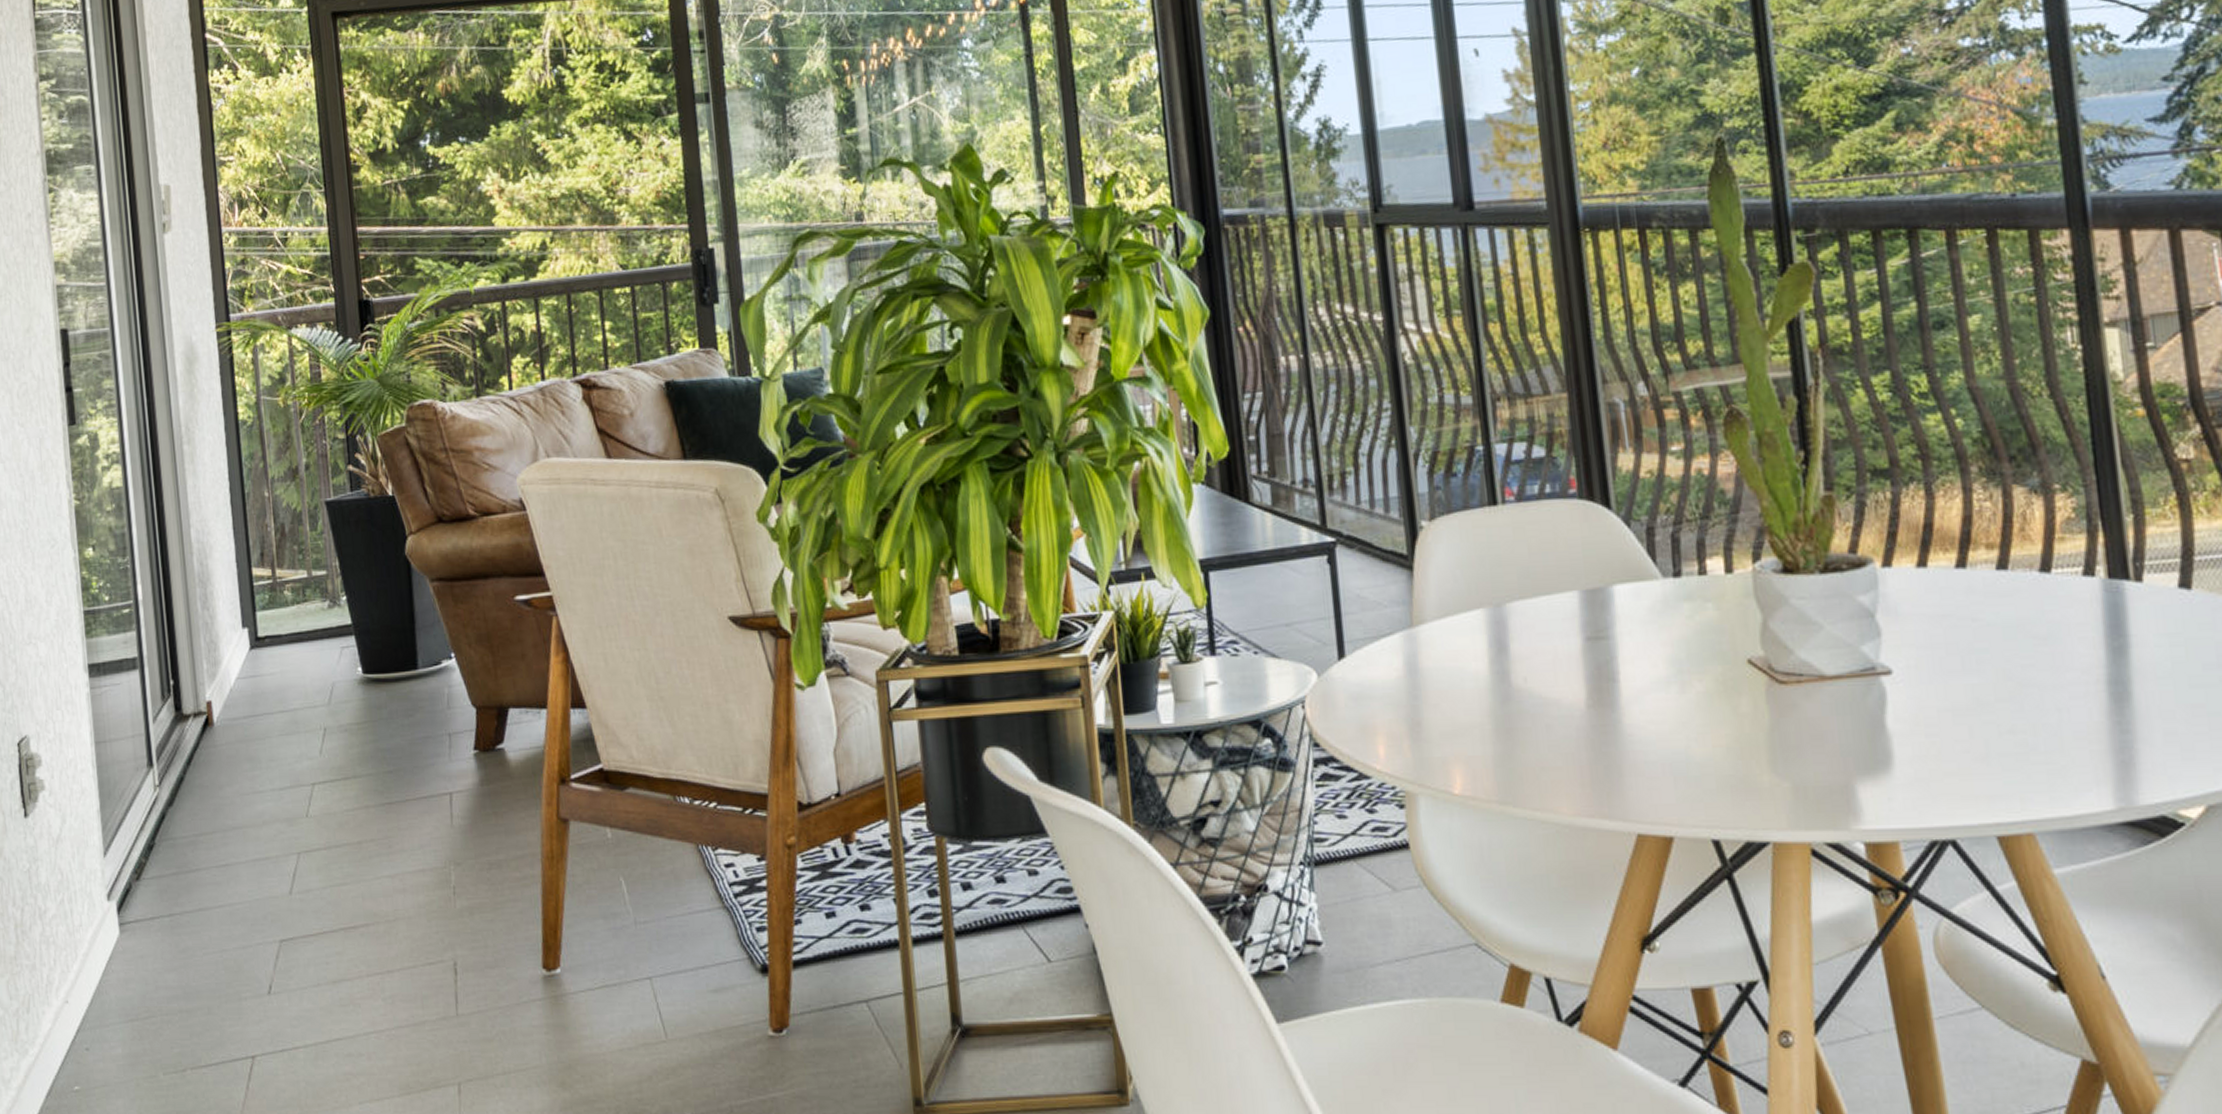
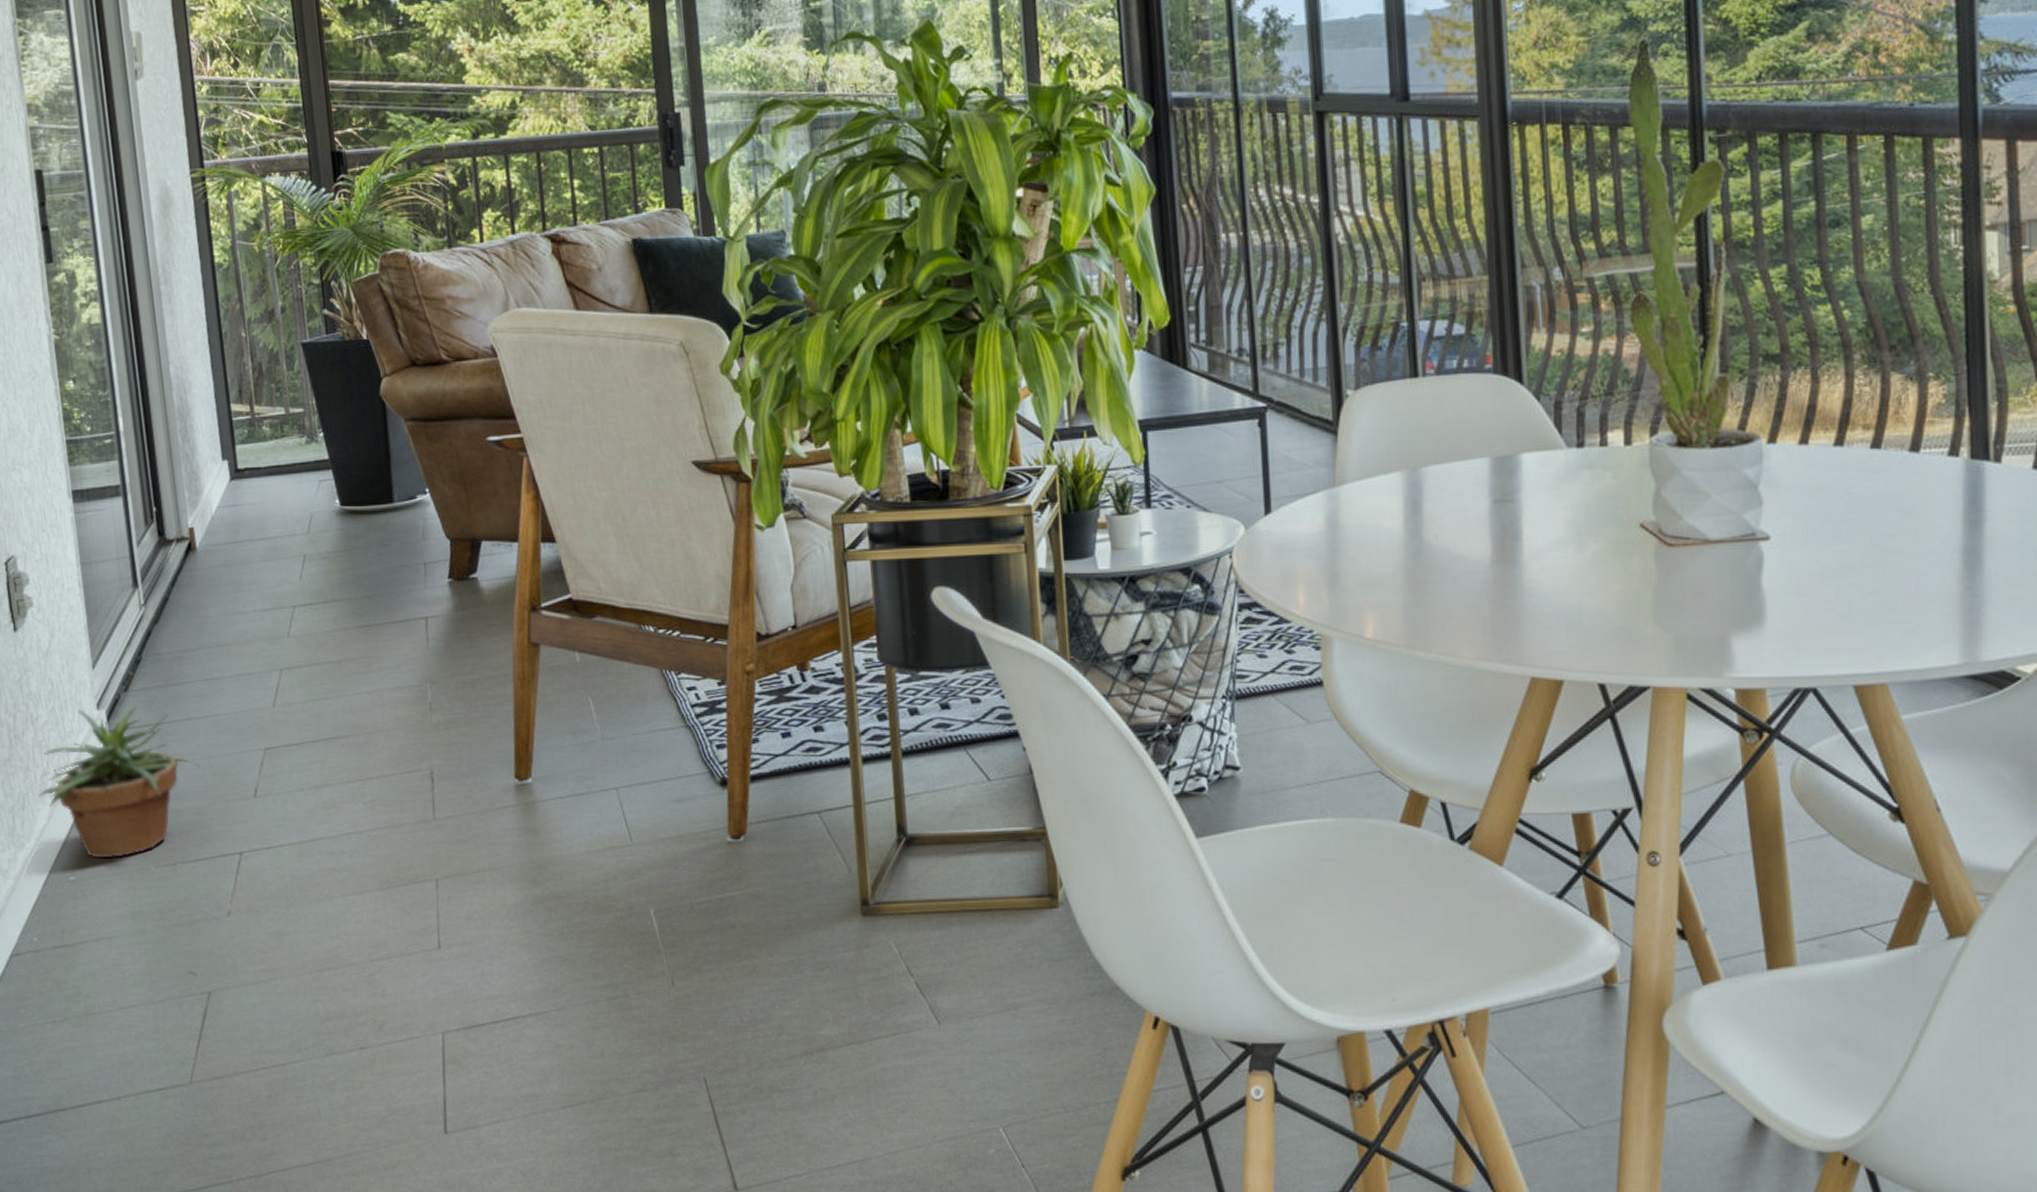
potted plant: none [45,894,212,1065] -> present [39,704,200,859]

